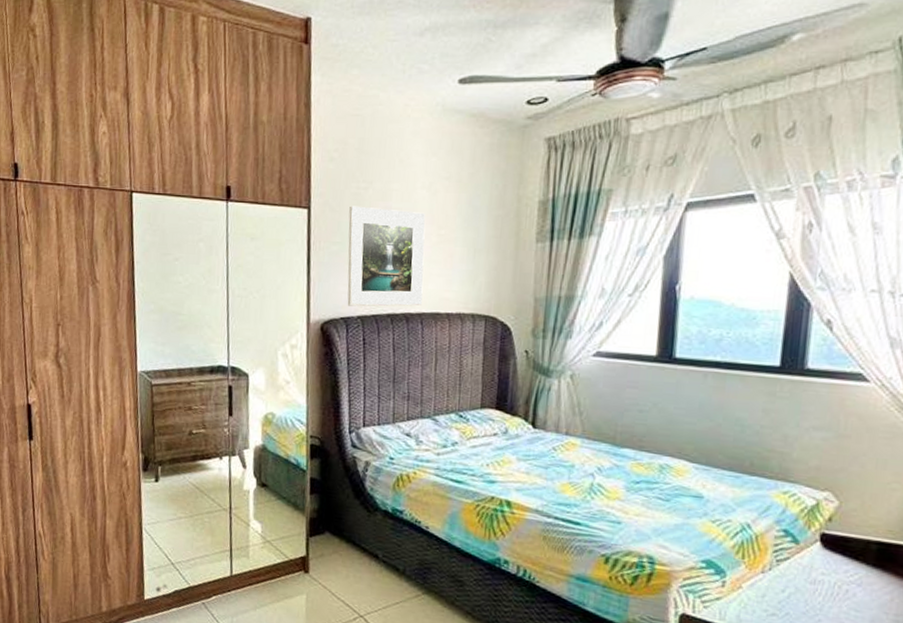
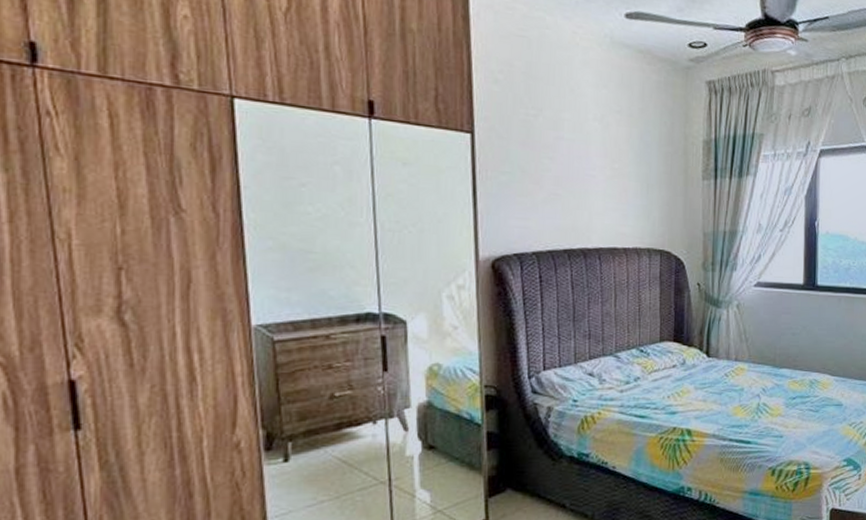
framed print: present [347,206,425,307] -> none [518,133,600,242]

